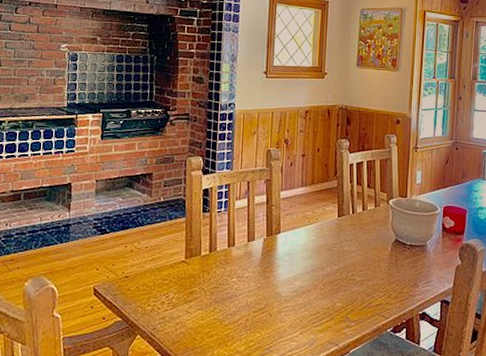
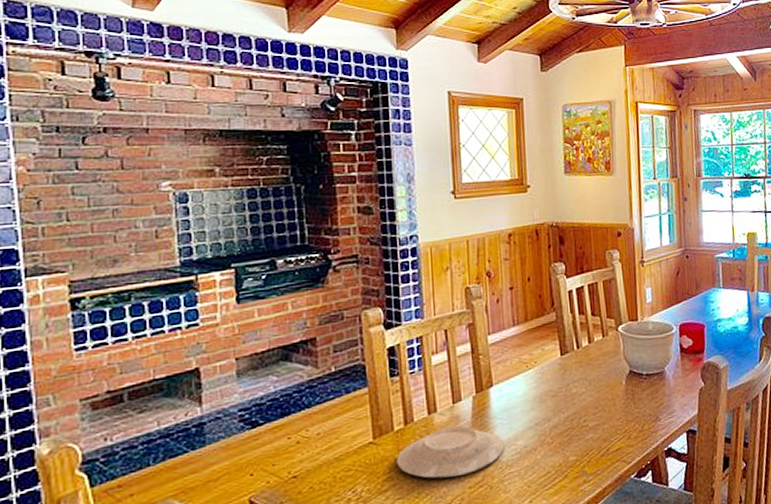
plate: none [200,260,285,301] -> present [396,426,505,479]

